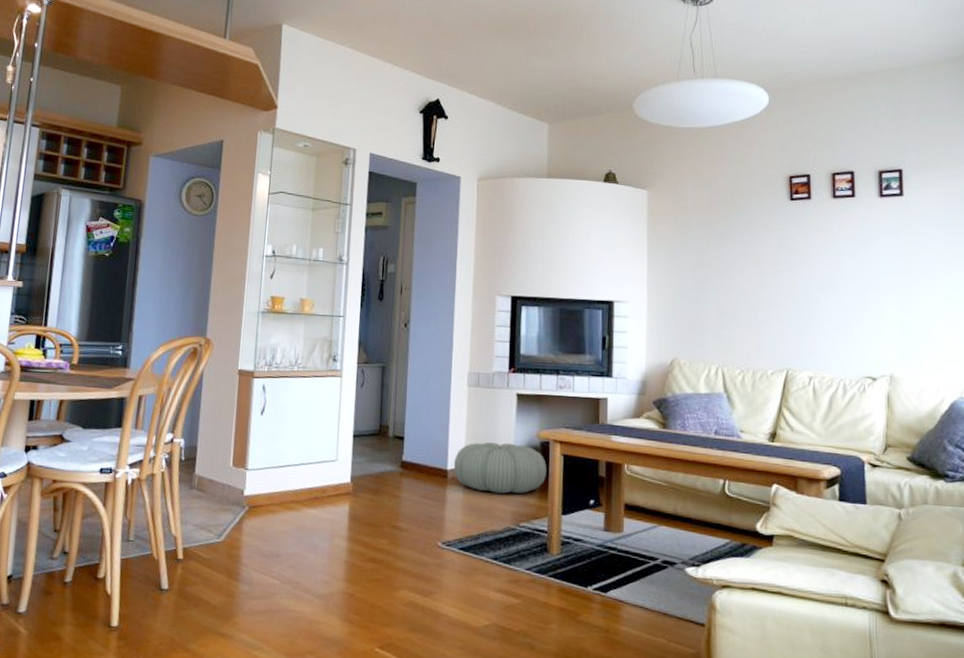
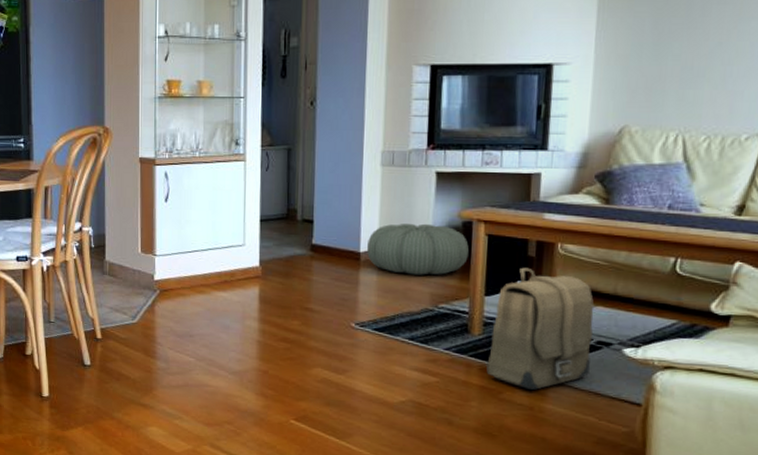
backpack: none [565,487,658,612] -> present [486,267,594,391]

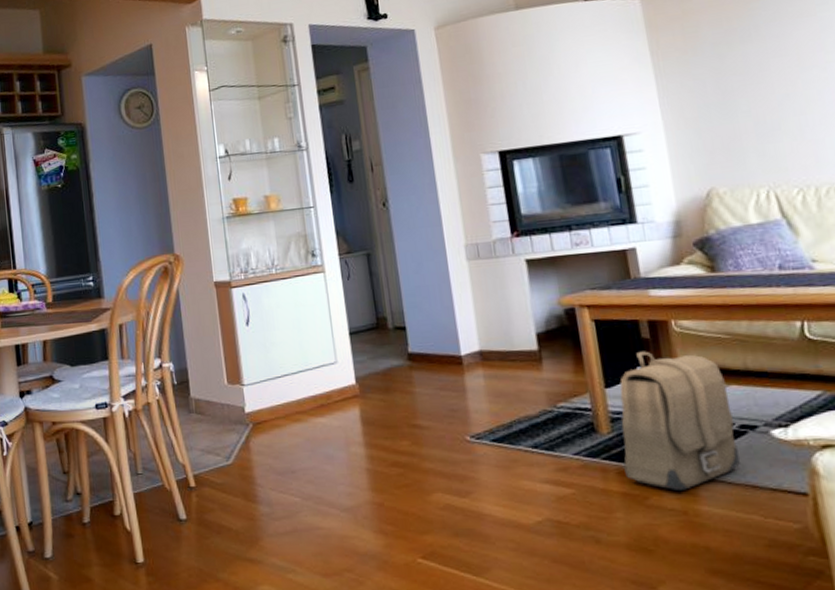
pouf: present [367,223,469,275] -> none [467,315,578,374]

